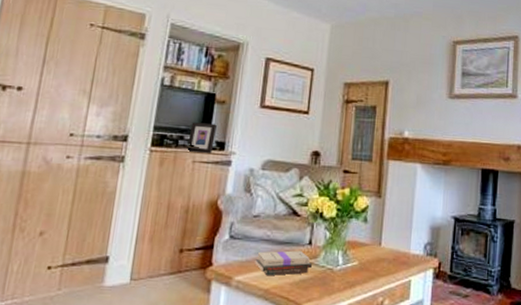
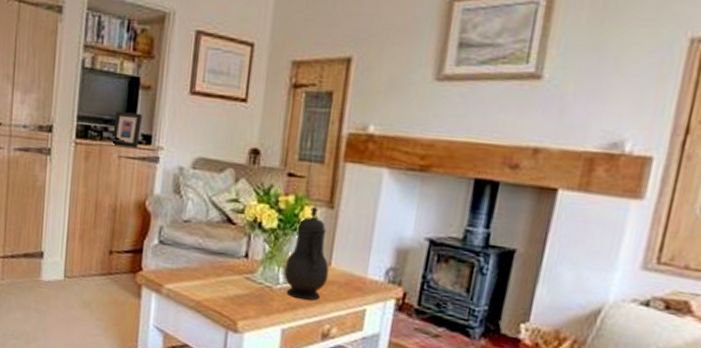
books: present [255,250,312,276] -> none [186,260,248,289]
coffeepot: none [342,196,380,277] -> present [283,206,330,301]

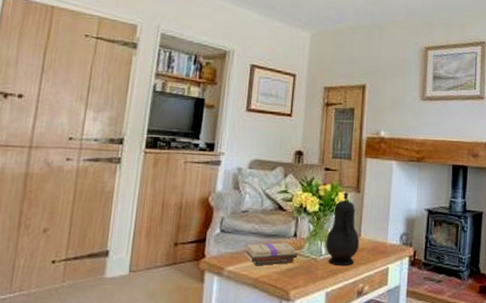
picture frame: present [112,111,142,149] -> none [179,125,206,155]
books: none [186,260,248,289] -> present [244,242,297,266]

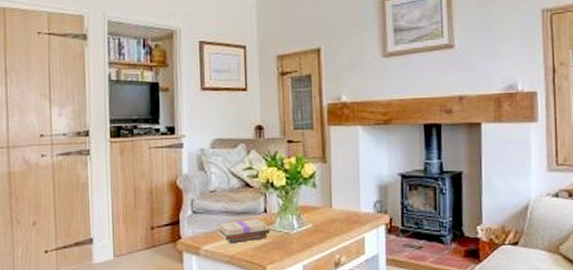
coffeepot: present [325,191,360,266] -> none [296,163,332,238]

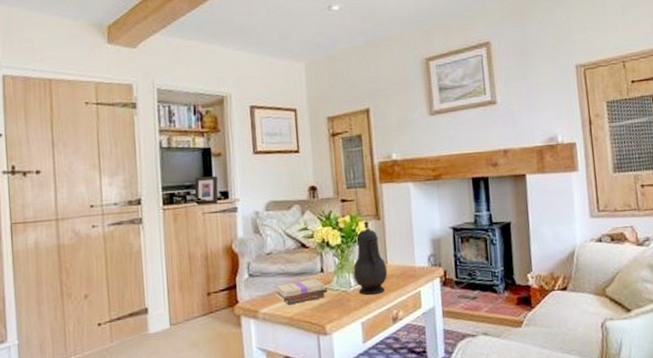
picture frame: none [141,111,165,140] -> present [194,176,219,206]
coffeepot: none [296,163,332,238] -> present [353,220,388,295]

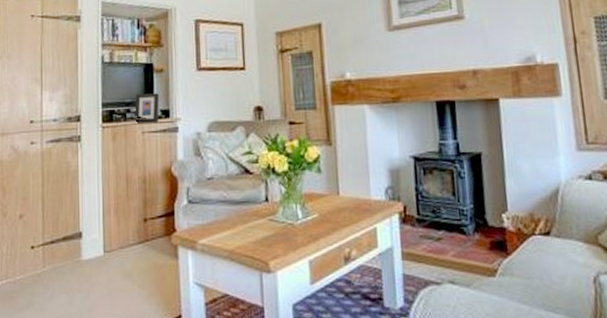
books: present [275,279,327,305] -> none [216,209,272,237]
coffeepot: present [353,220,388,295] -> none [300,145,340,229]

